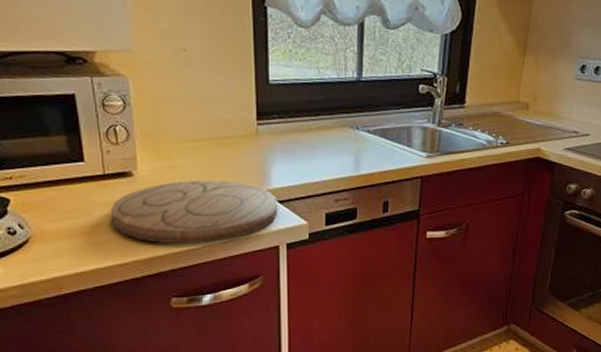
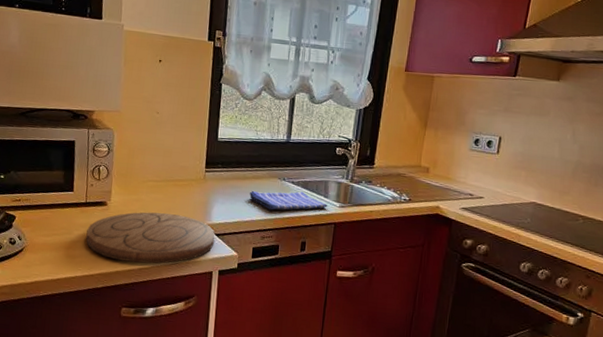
dish towel: none [316,141,412,167] -> present [250,190,327,210]

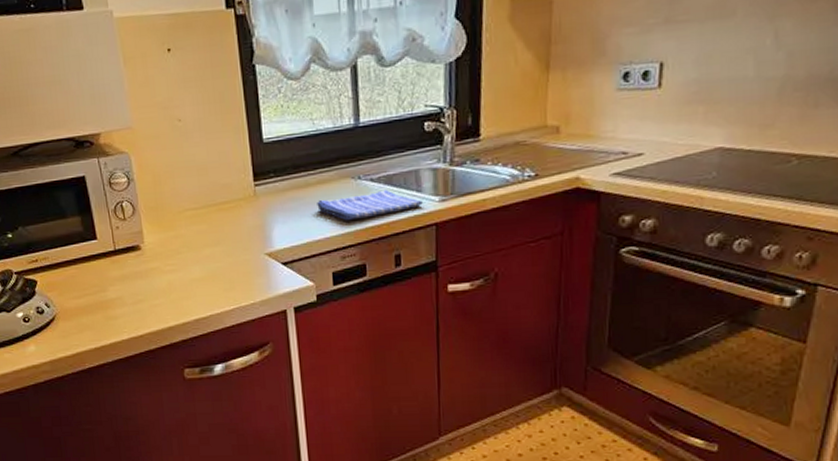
cutting board: present [86,212,215,264] -> none [123,246,283,314]

